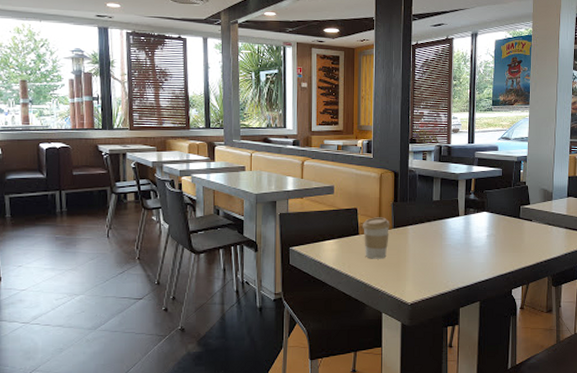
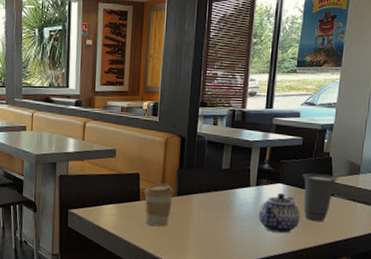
teapot: none [468,221,505,259] -> present [258,193,301,234]
cup: none [504,201,535,245] -> present [302,173,339,221]

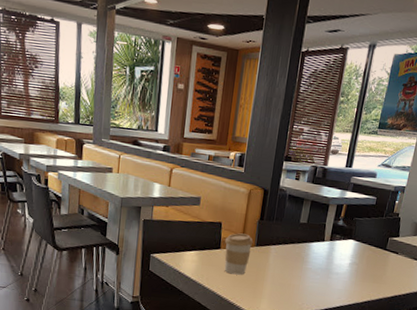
teapot: present [258,193,301,234] -> none [329,249,368,287]
cup: present [302,173,339,221] -> none [370,231,405,277]

